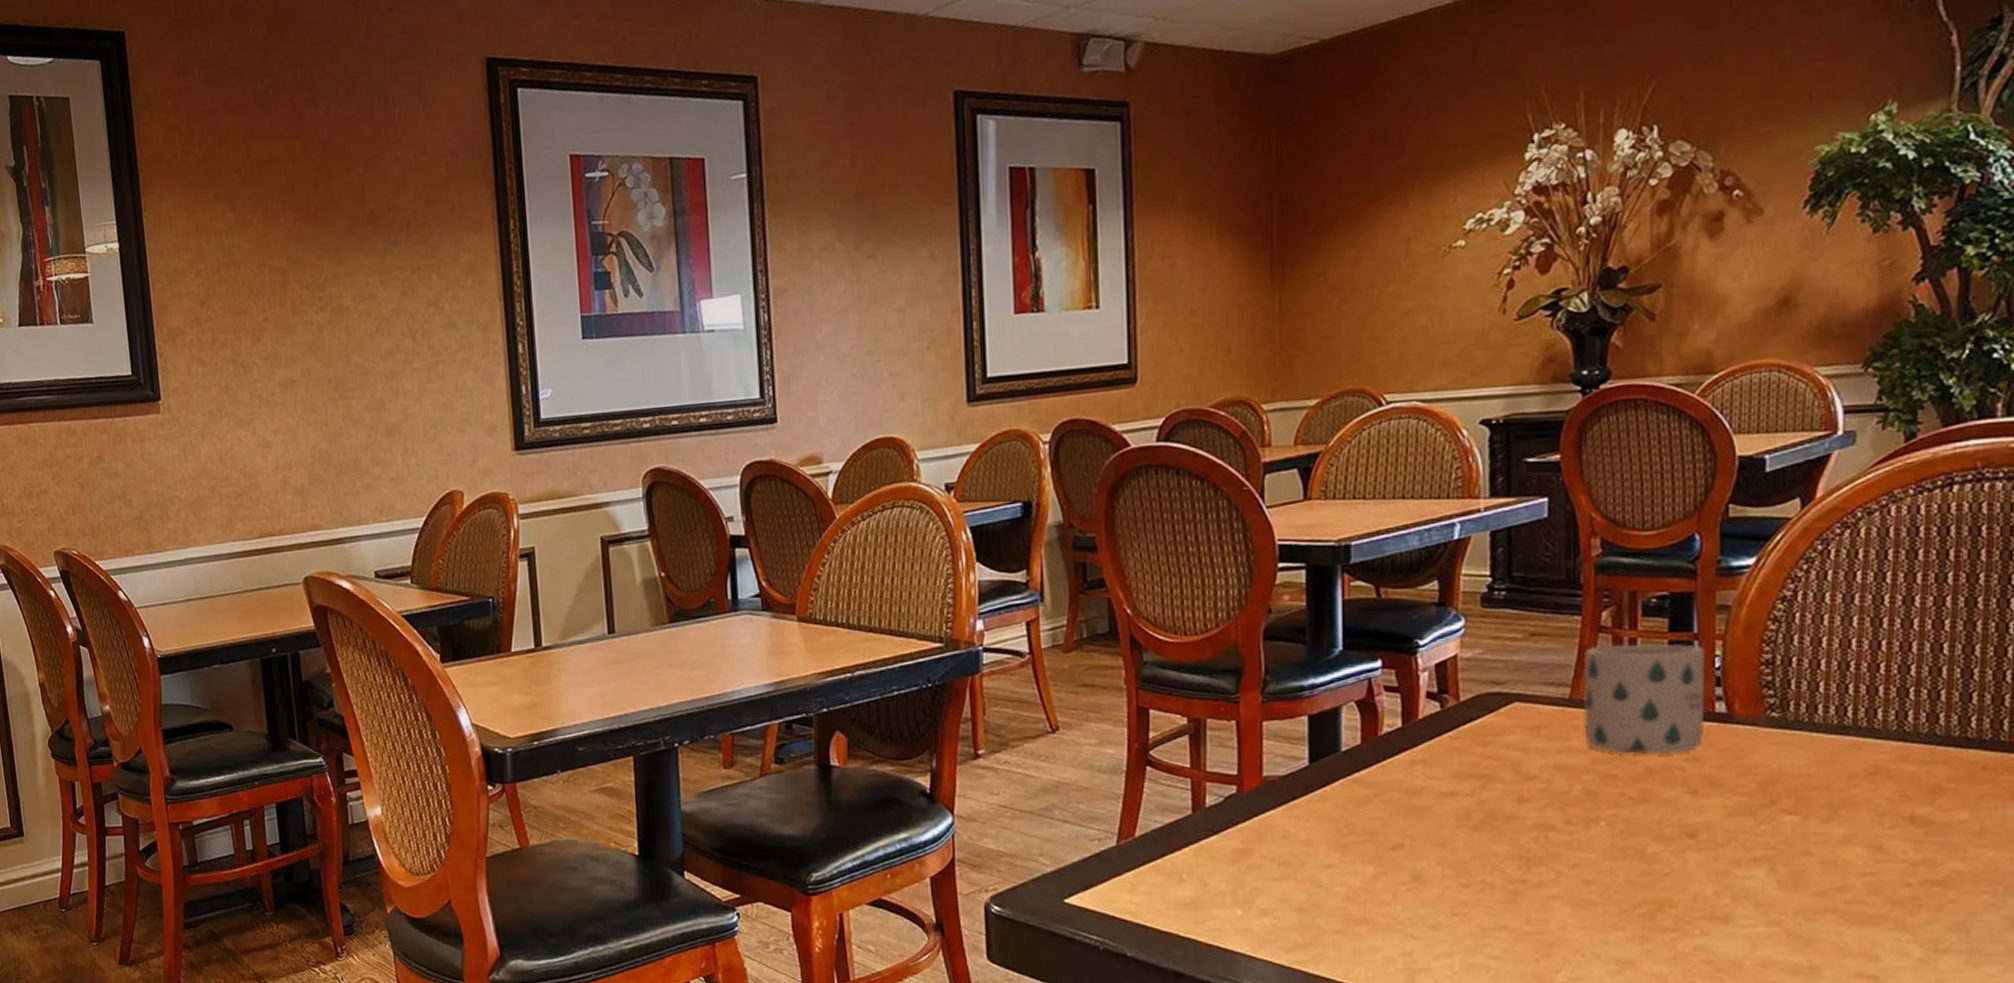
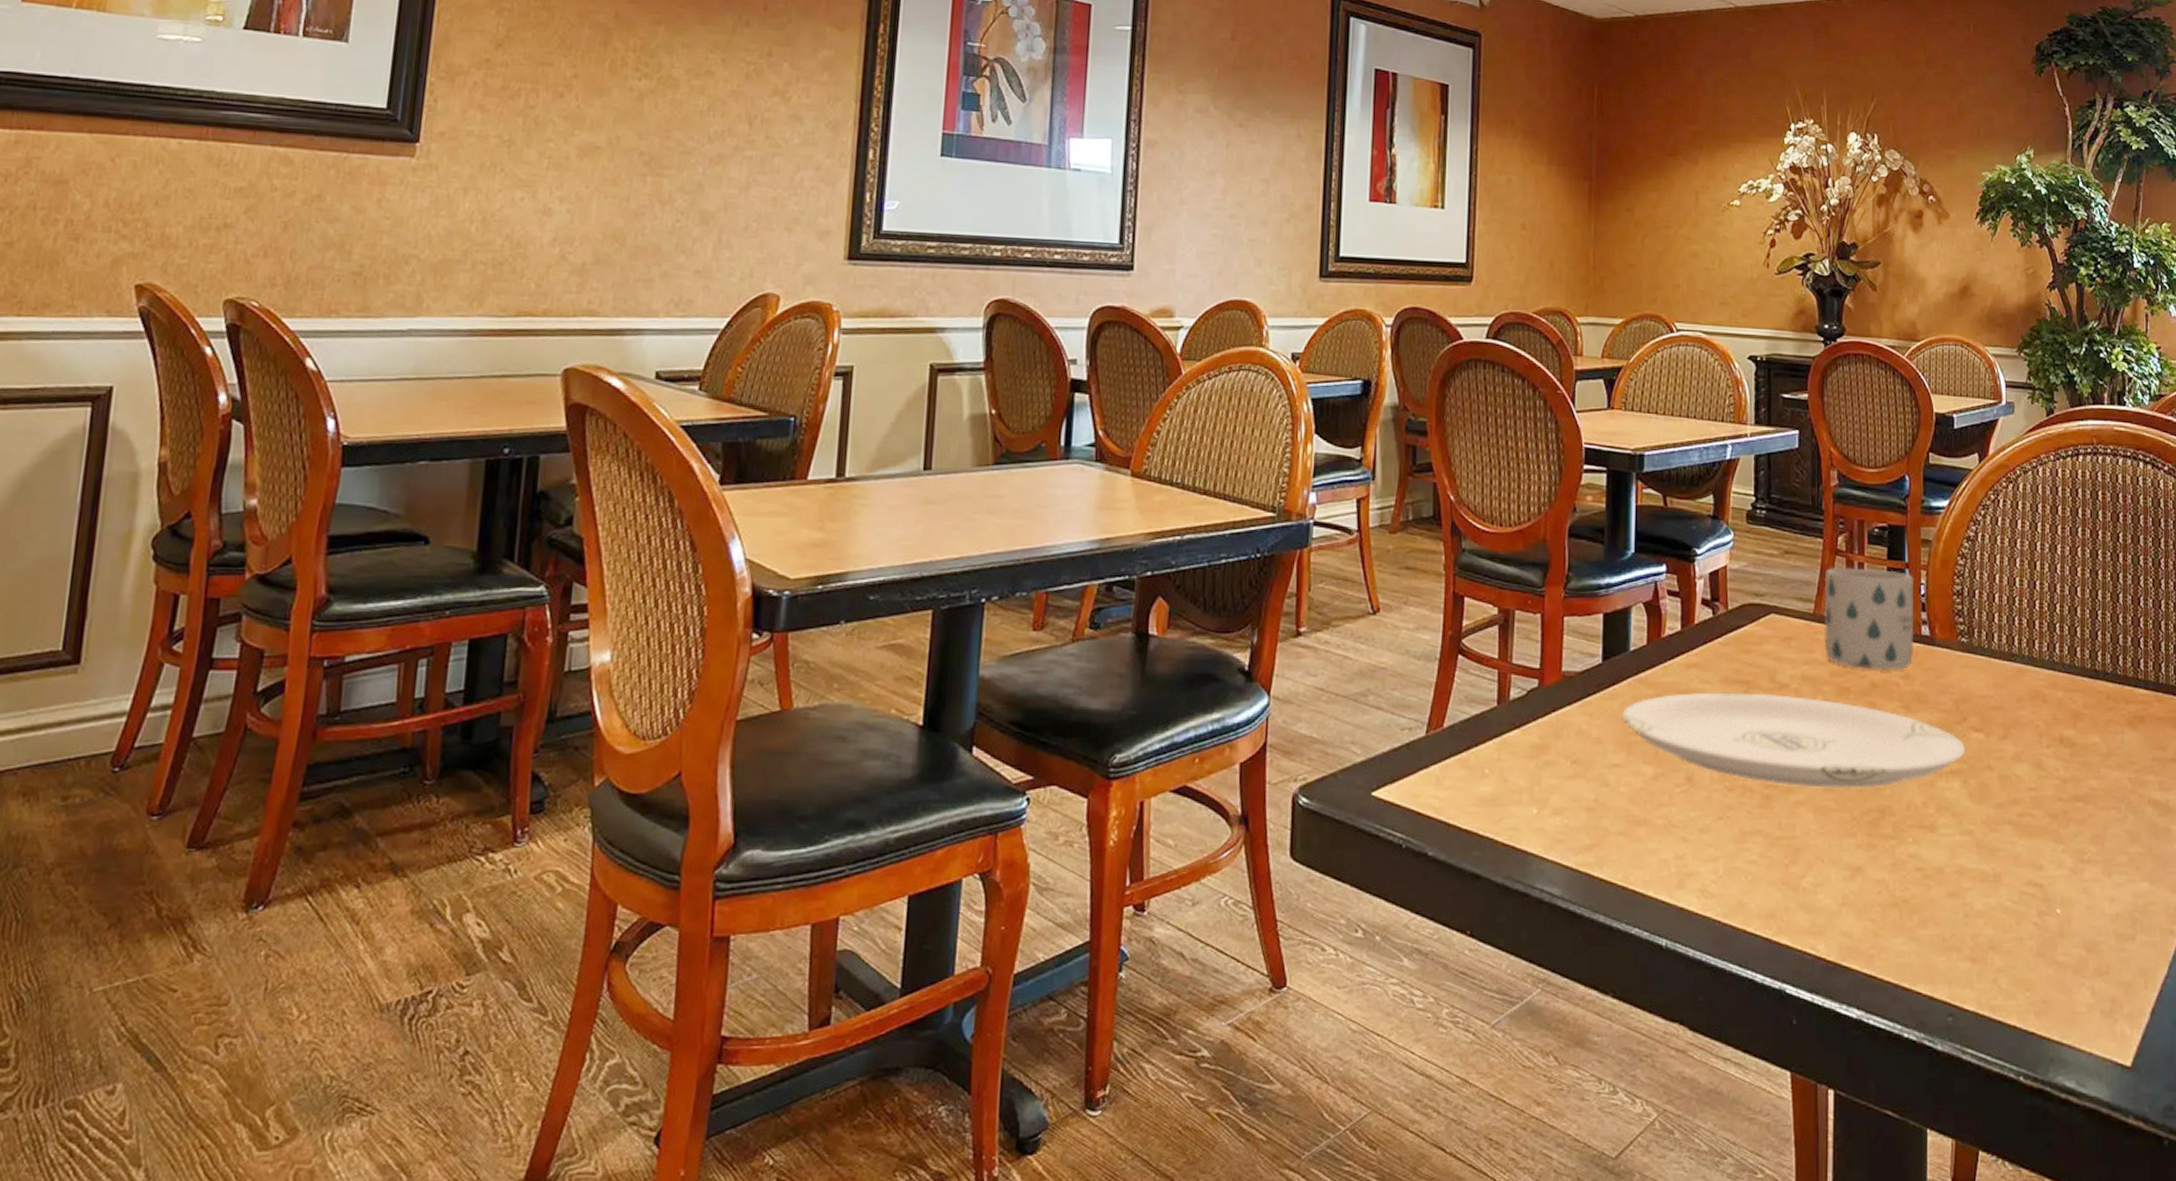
plate: none [1335,786,1774,881] -> present [1622,692,1965,788]

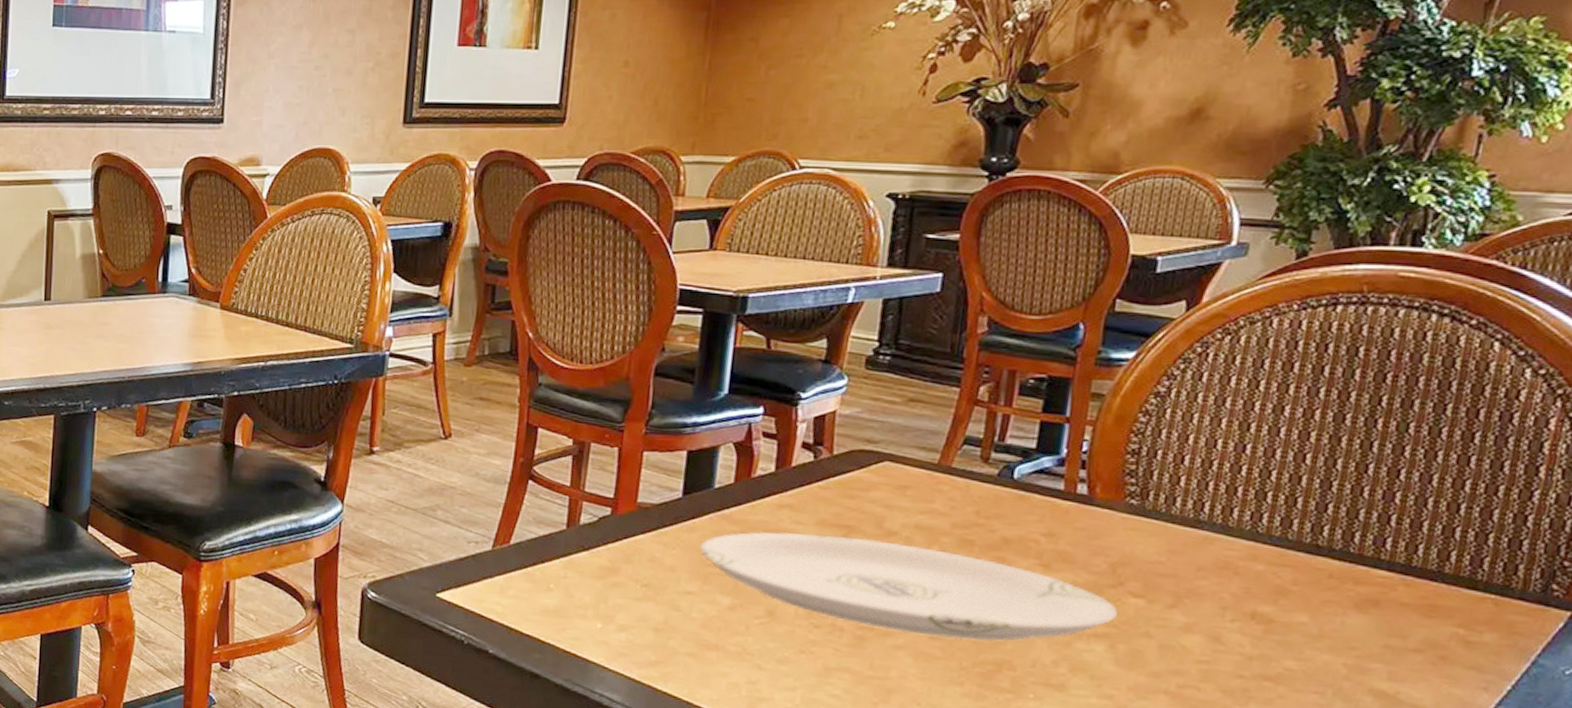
mug: present [1824,567,1915,671] -> none [948,417,1076,528]

